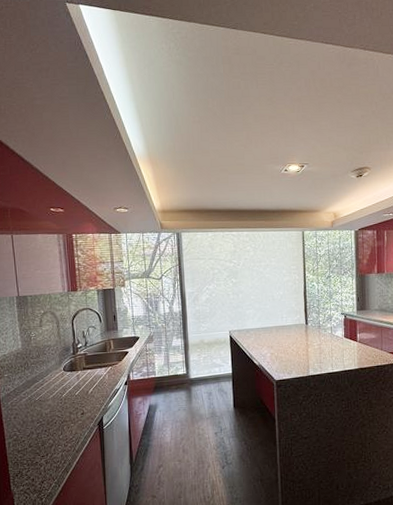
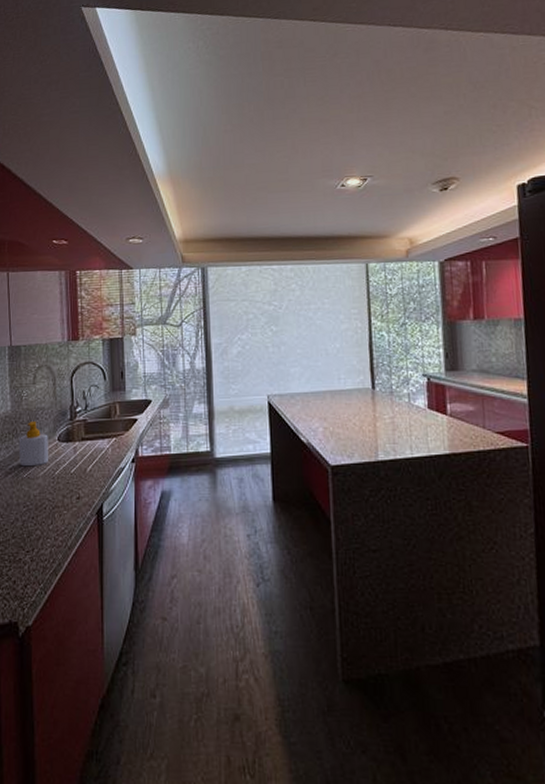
soap bottle: none [30,355,56,392] -> present [18,420,48,467]

